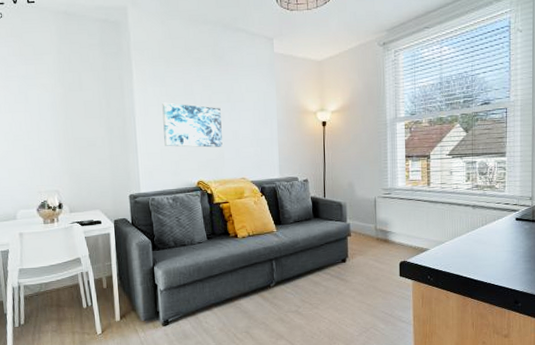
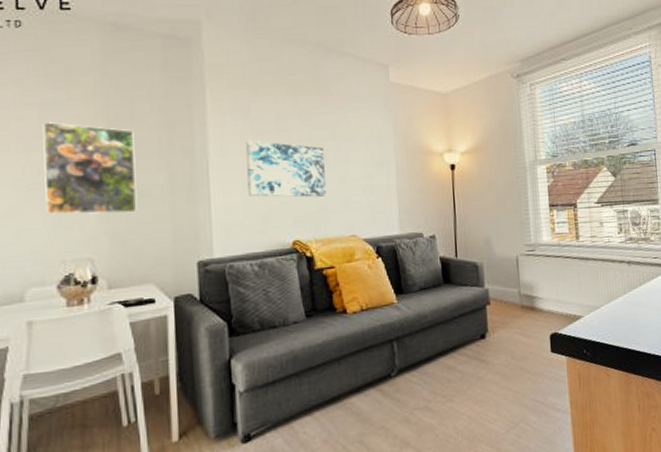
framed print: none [21,90,87,159] -> present [42,122,138,215]

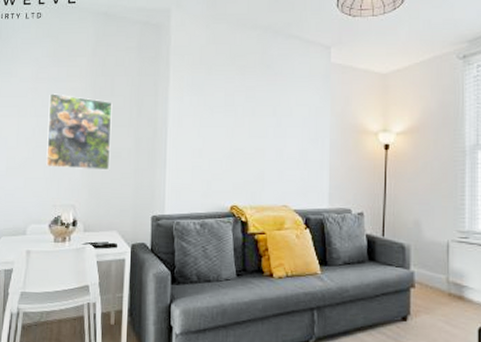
wall art: present [245,140,326,197] -> none [197,113,264,167]

